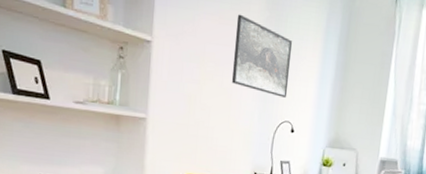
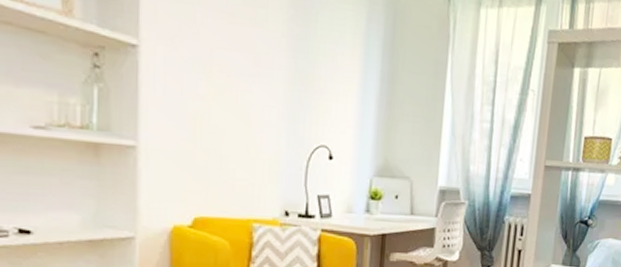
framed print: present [232,14,293,98] -> none [249,11,326,117]

